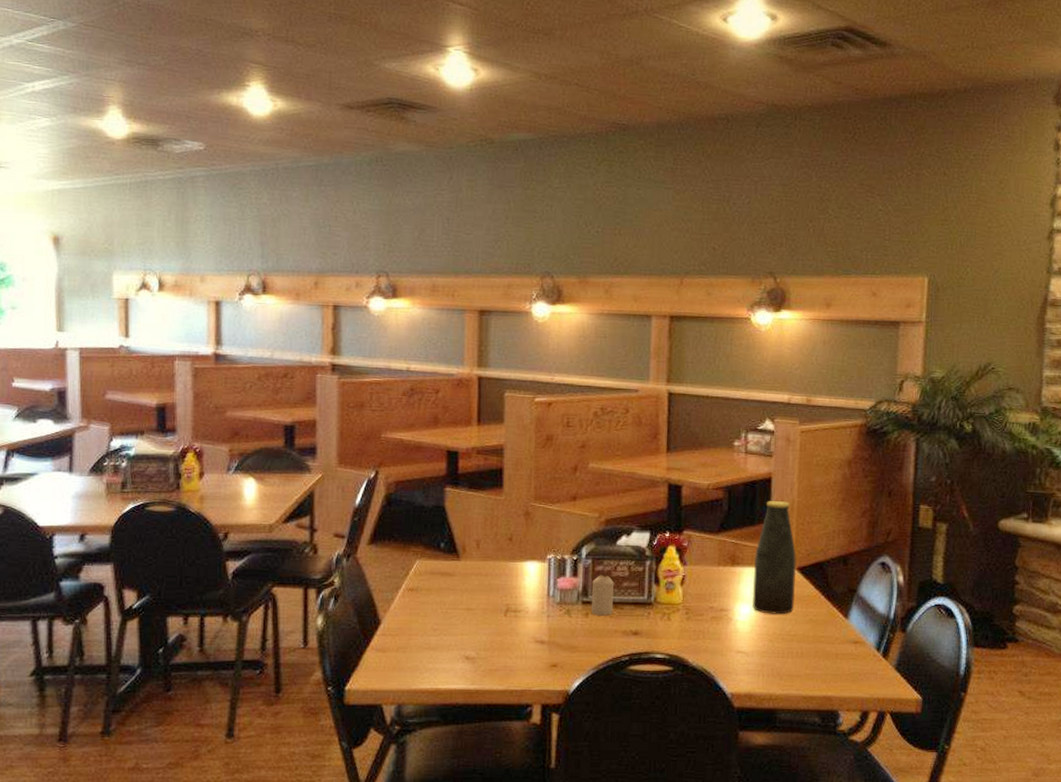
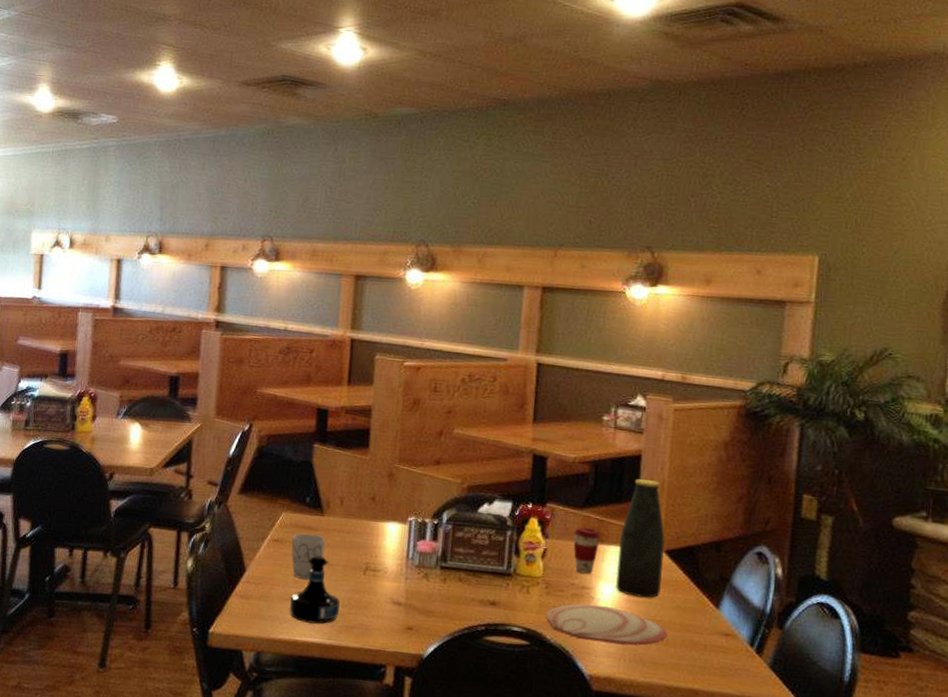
mug: none [427,580,463,626] -> present [291,533,325,580]
tequila bottle: none [429,601,481,671] -> present [289,555,340,624]
candle: present [591,575,614,616] -> none [449,541,473,583]
plate: none [687,625,802,661] -> present [545,603,668,646]
coffee cup: none [710,552,736,596] -> present [573,527,600,574]

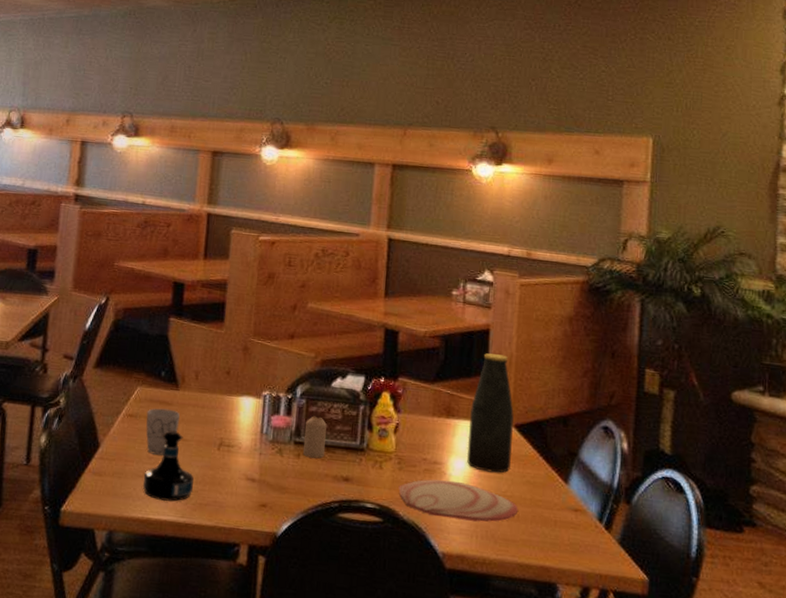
candle: none [449,541,473,583] -> present [303,416,327,459]
coffee cup: present [573,527,600,574] -> none [424,401,451,449]

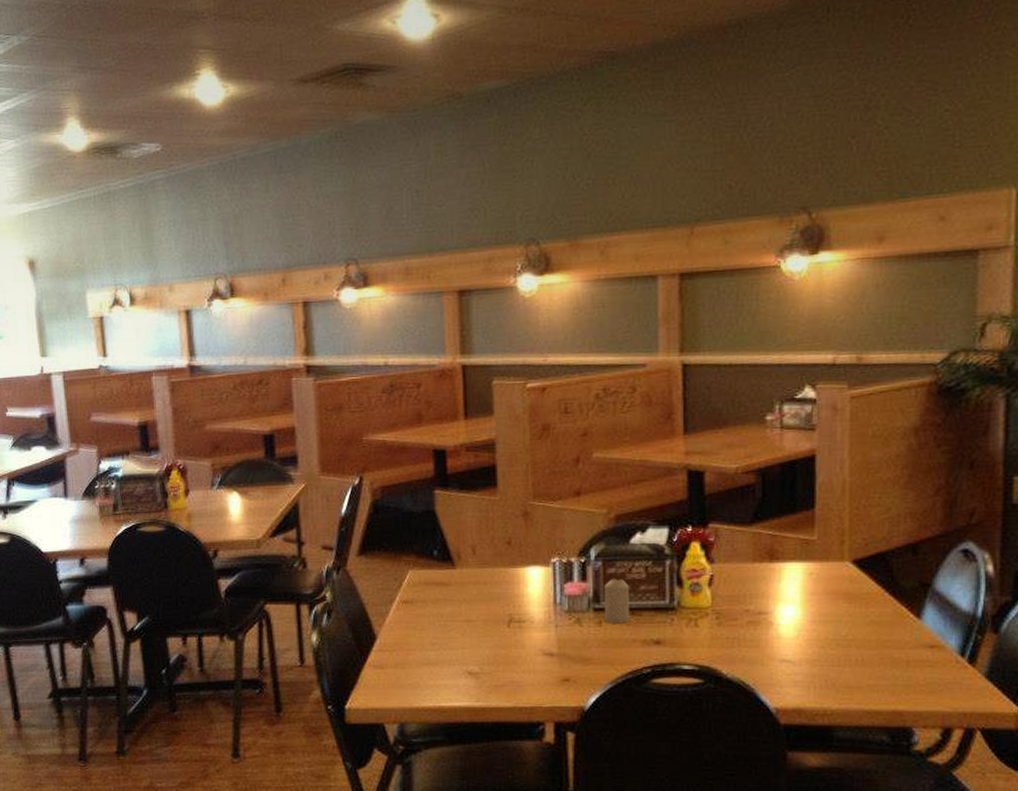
tequila bottle: present [142,430,194,502] -> none [429,612,485,688]
mug: present [146,408,180,455] -> none [423,590,461,640]
plate: present [398,479,519,522] -> none [719,630,863,671]
bottle: present [466,353,514,473] -> none [796,483,852,616]

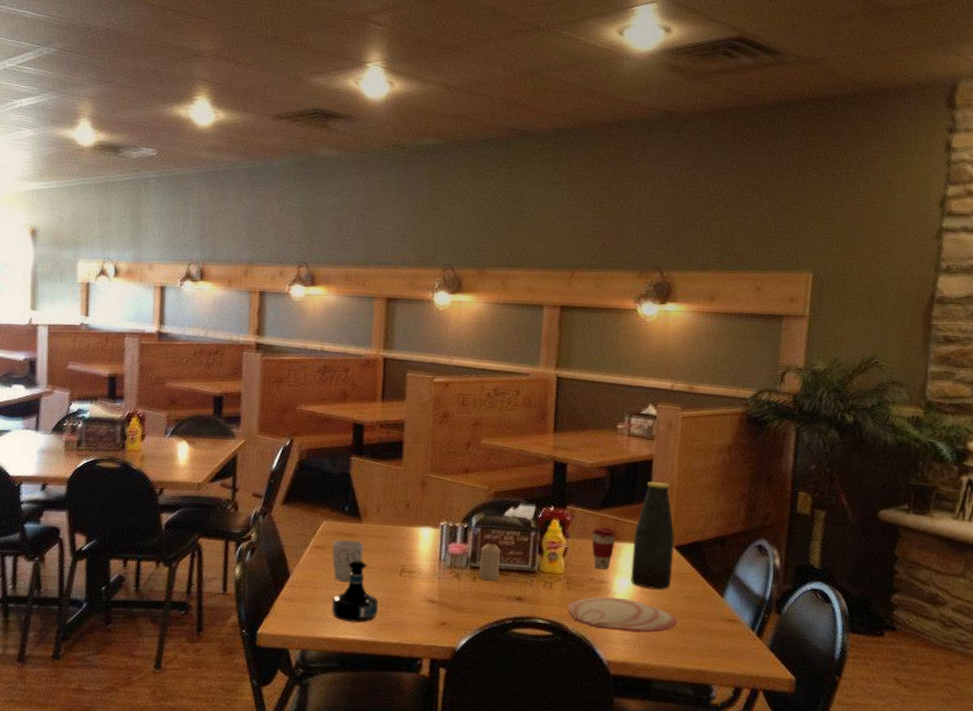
mug: none [423,590,461,640] -> present [332,539,363,582]
tequila bottle: none [429,612,485,688] -> present [331,559,378,623]
plate: none [719,630,863,671] -> present [567,596,678,633]
coffee cup: none [742,546,774,597] -> present [591,527,616,569]
bottle: none [796,483,852,616] -> present [630,482,675,590]

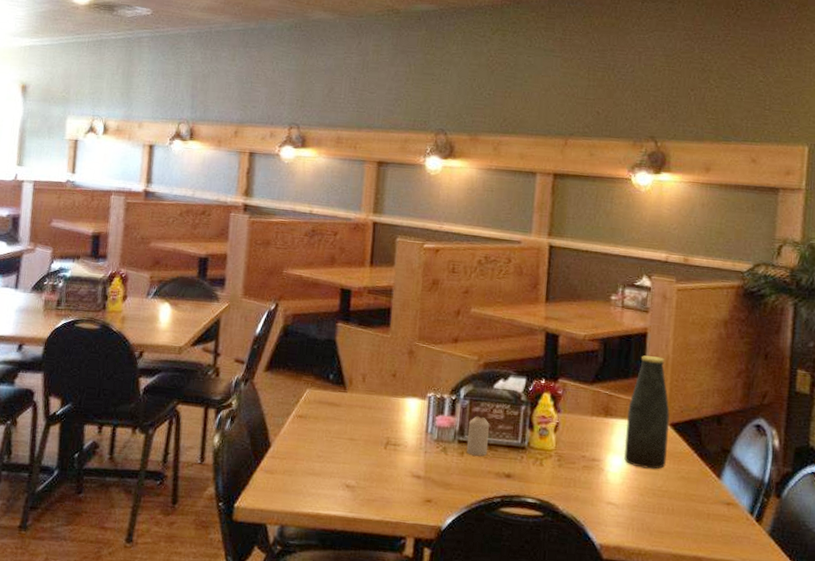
tequila bottle: present [331,559,378,623] -> none [312,430,362,498]
mug: present [332,539,363,582] -> none [315,409,348,454]
plate: present [567,596,678,633] -> none [558,475,673,516]
coffee cup: present [591,527,616,569] -> none [583,402,609,447]

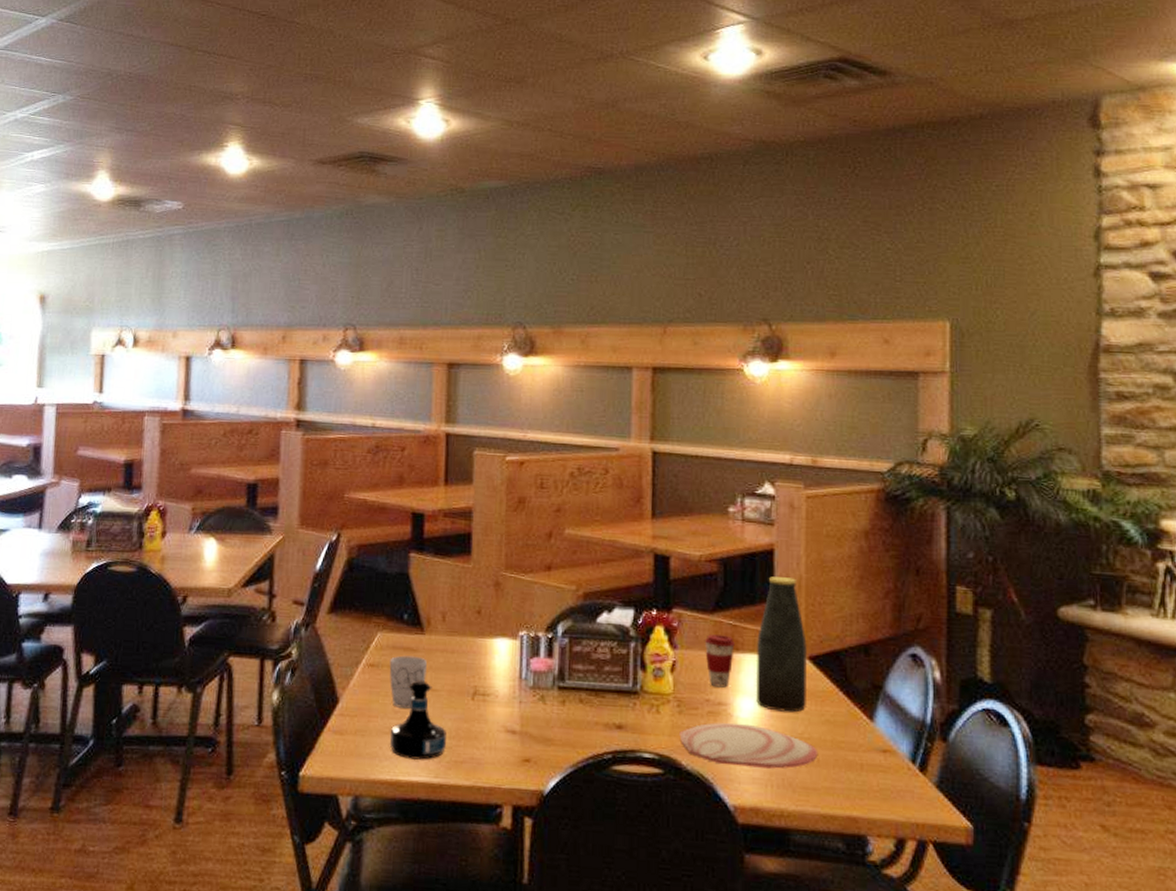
tequila bottle: none [312,430,362,498] -> present [389,680,446,761]
mug: none [315,409,348,454] -> present [389,655,427,709]
candle: present [466,416,489,457] -> none [568,656,594,705]
plate: none [558,475,673,516] -> present [679,722,819,769]
coffee cup: none [583,402,609,447] -> present [704,634,735,688]

